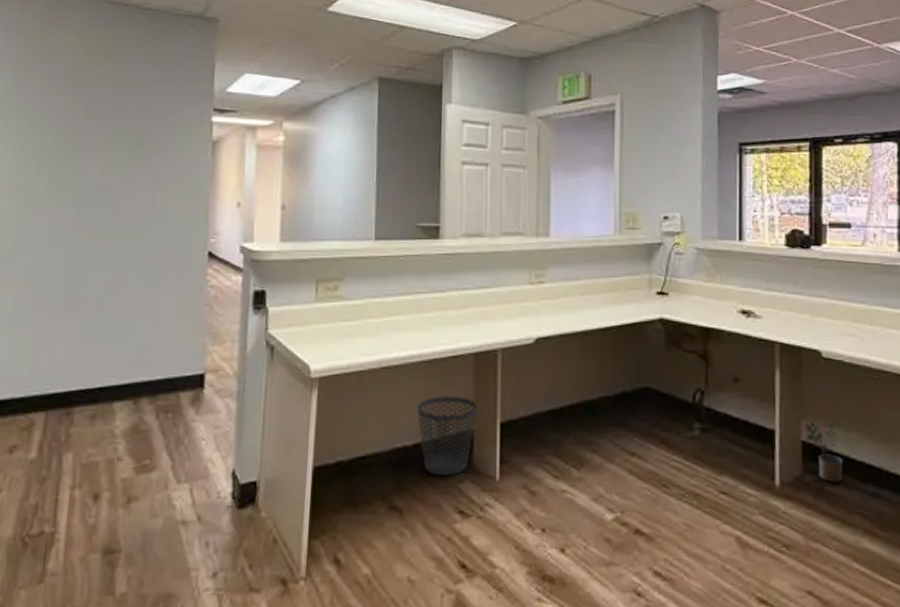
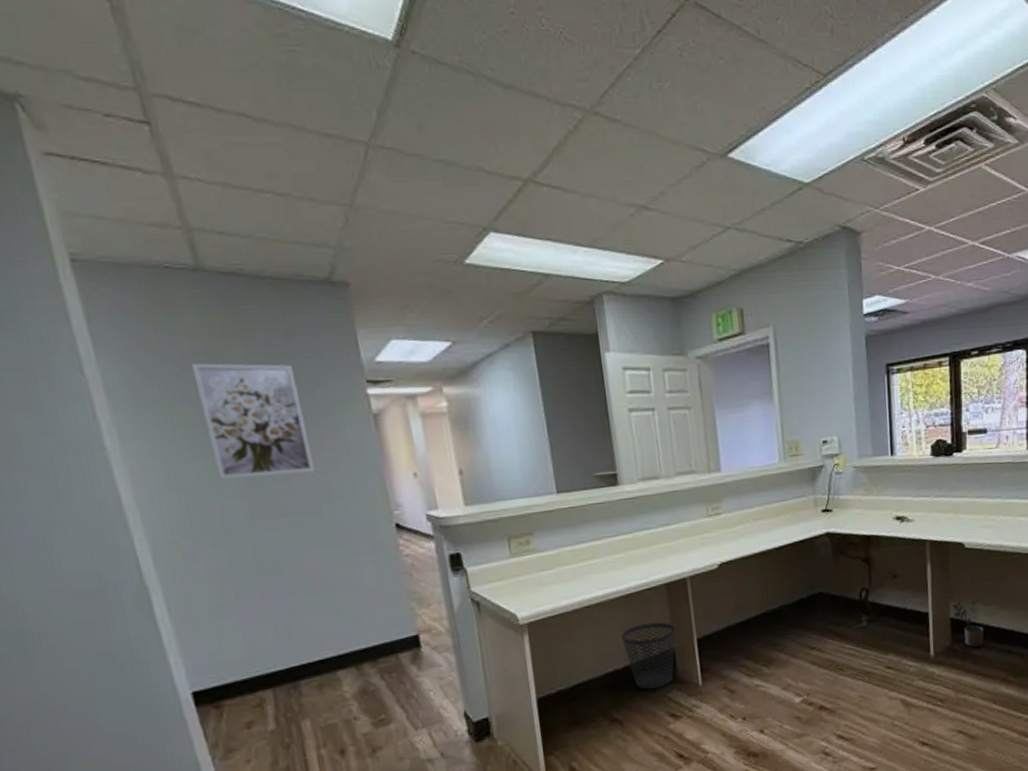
wall art: none [56,78,150,191] -> present [192,363,316,480]

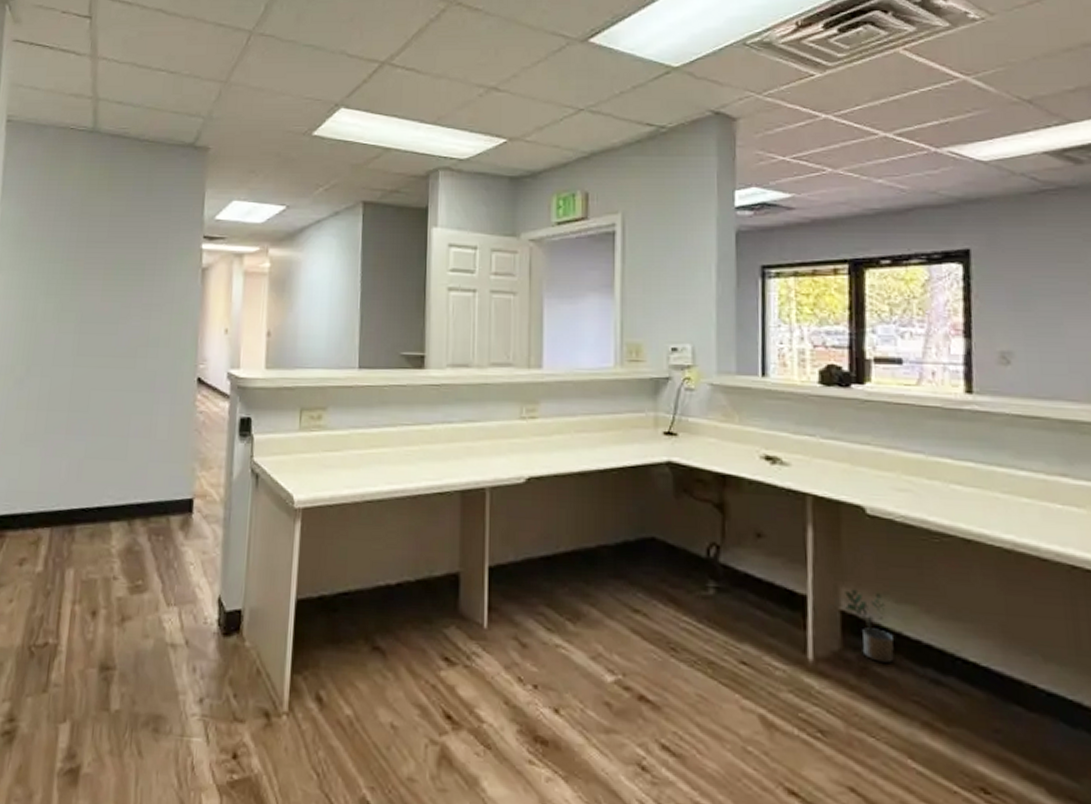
wall art: present [192,363,316,480] -> none [62,209,146,317]
wastebasket: present [621,622,675,690] -> none [400,534,464,620]

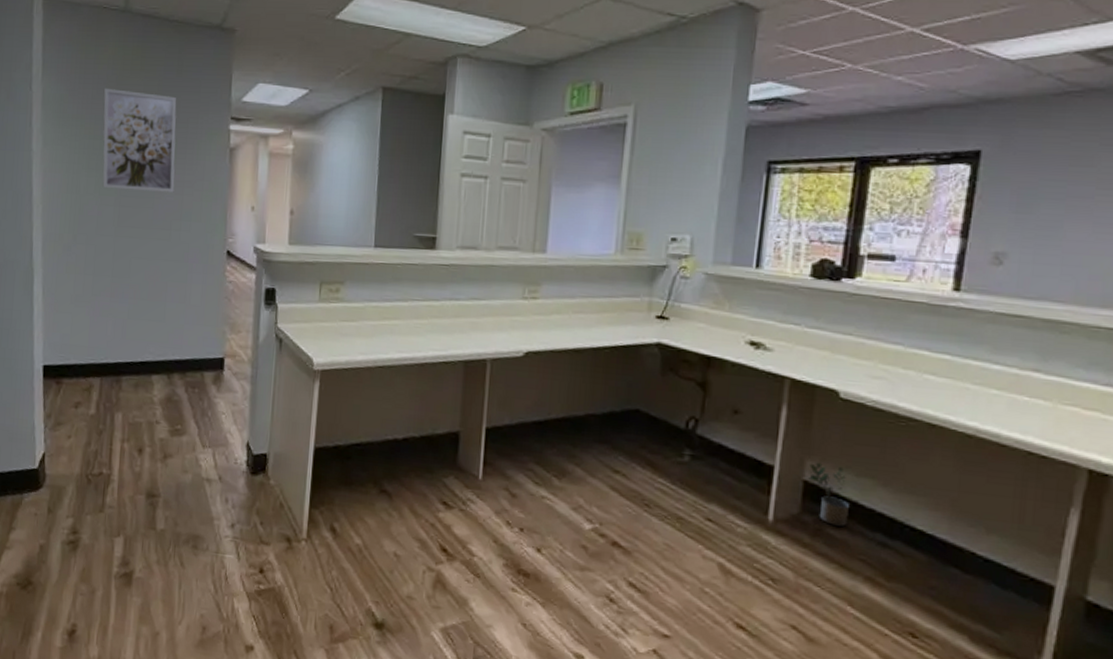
wall art: none [62,209,146,317] -> present [103,88,177,193]

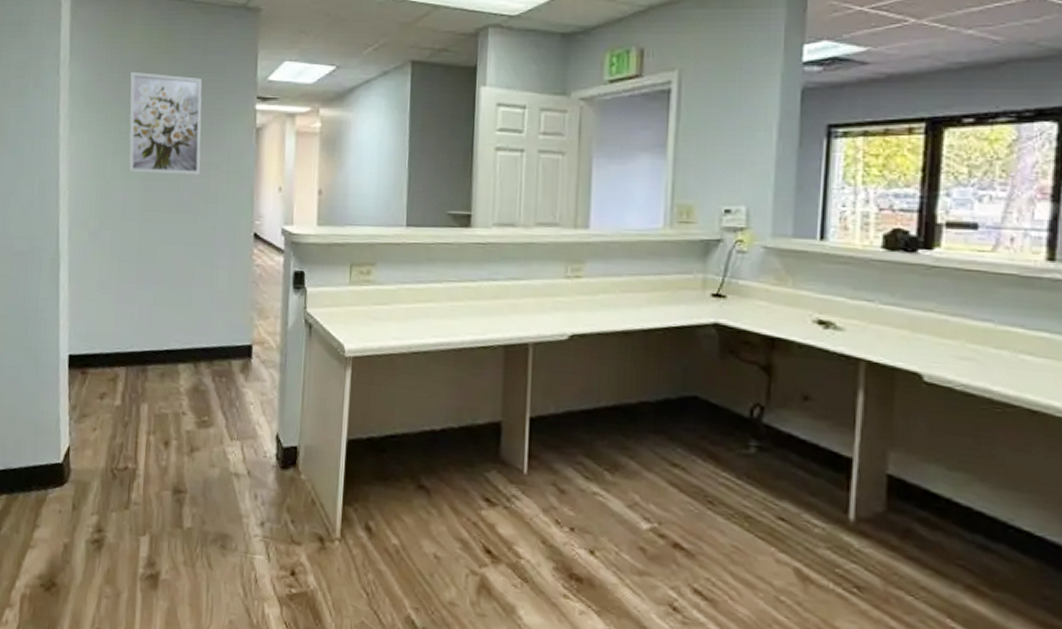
potted plant: present [808,462,850,526] -> none [893,454,943,527]

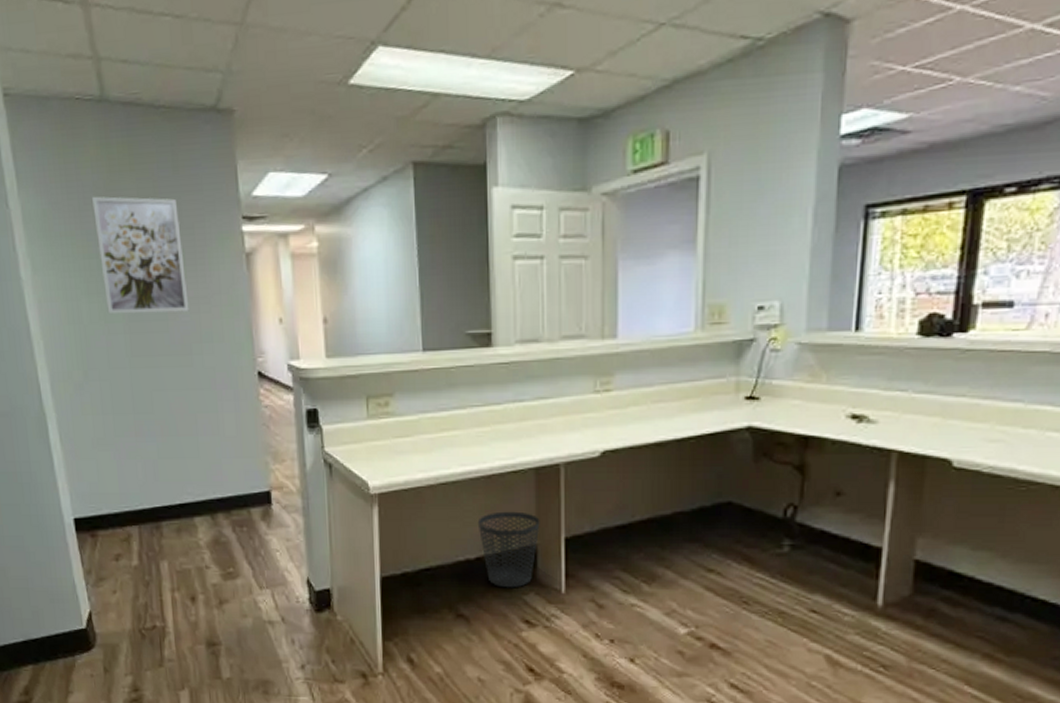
wastebasket: none [445,385,507,464] -> present [477,511,540,588]

